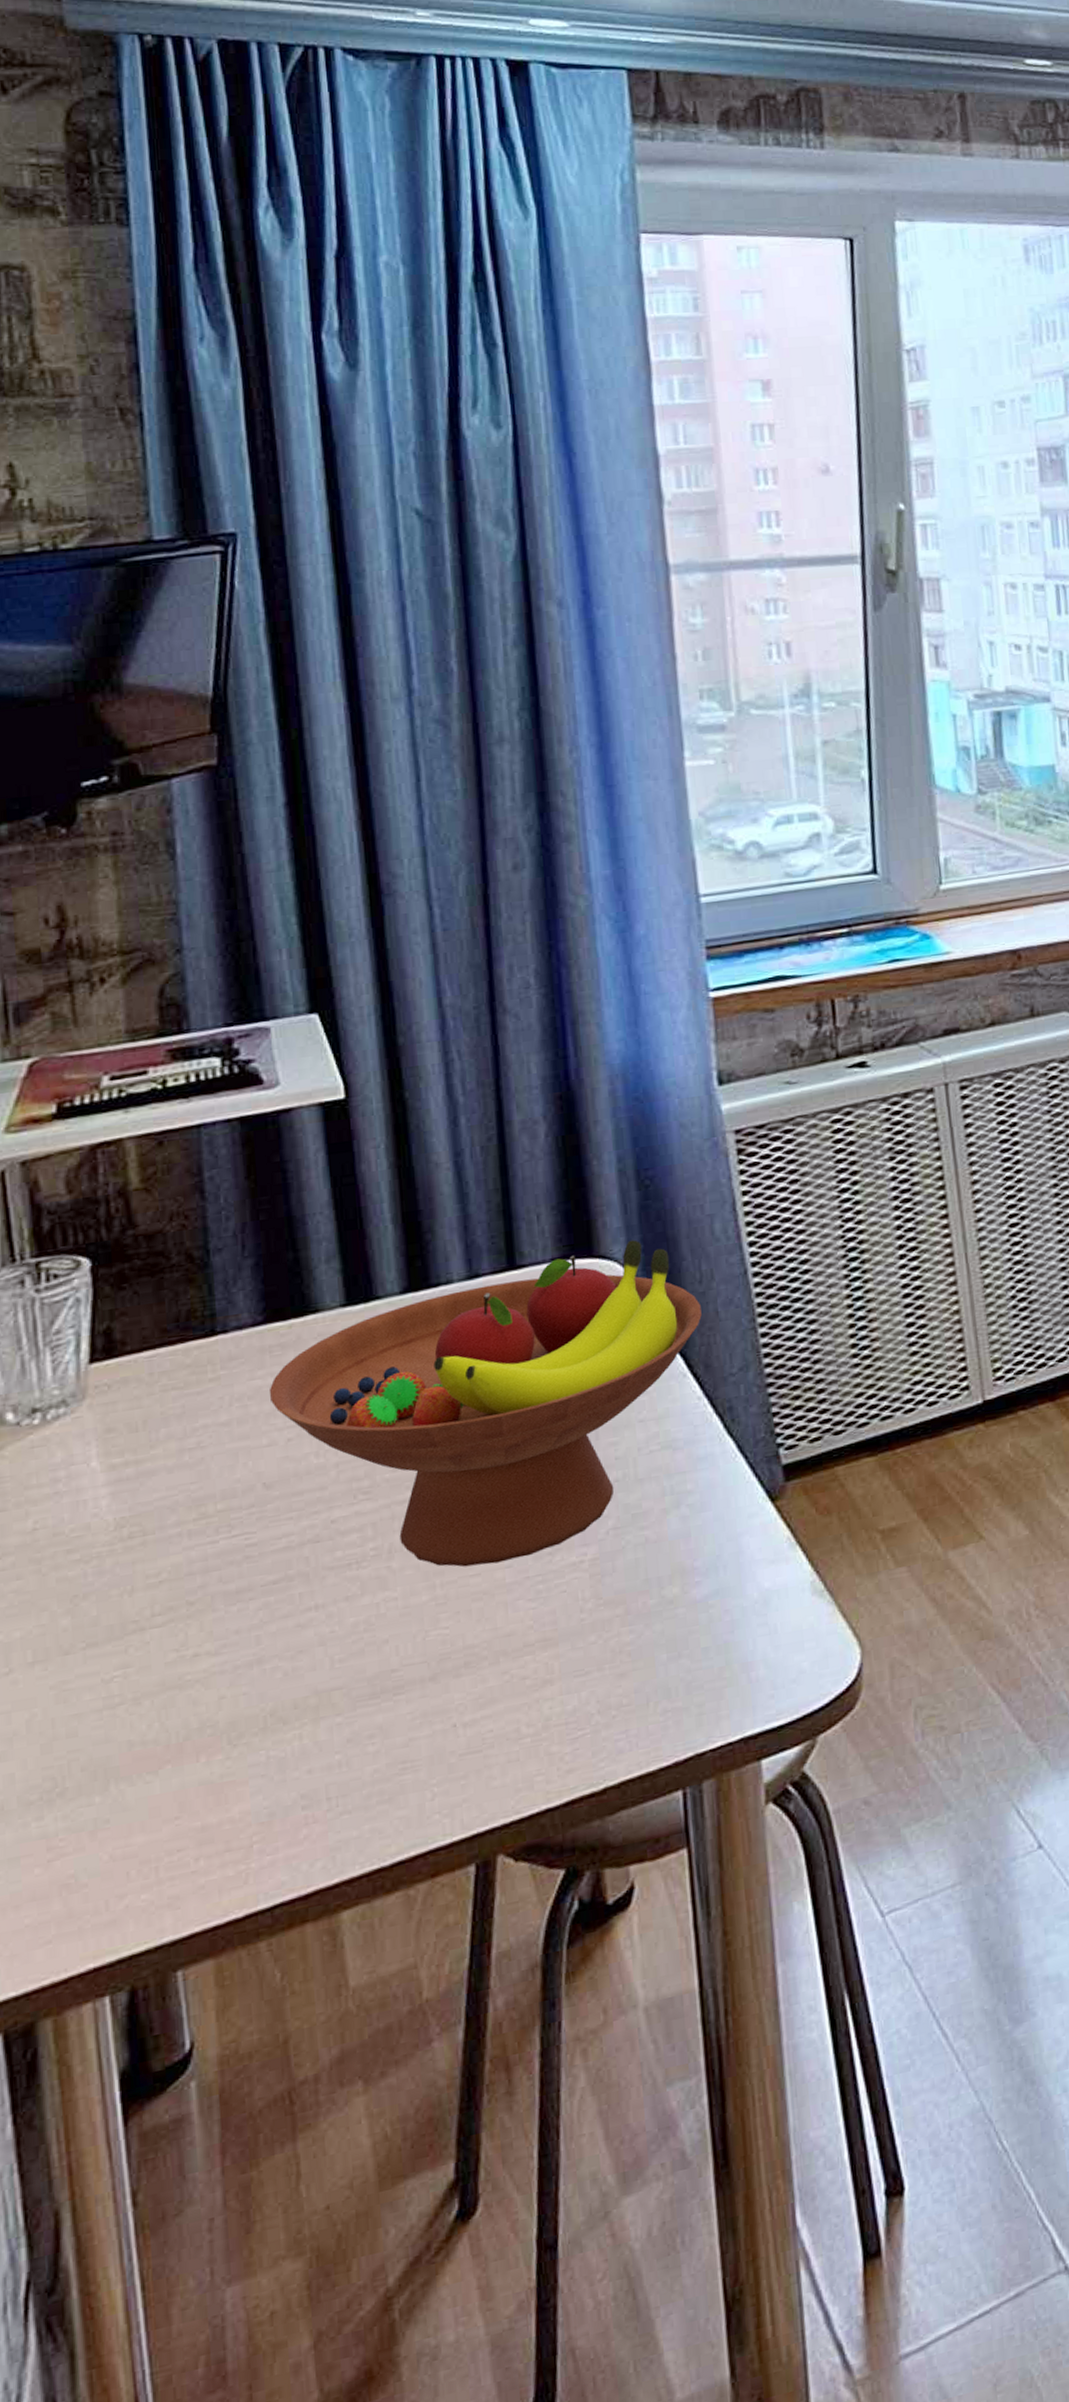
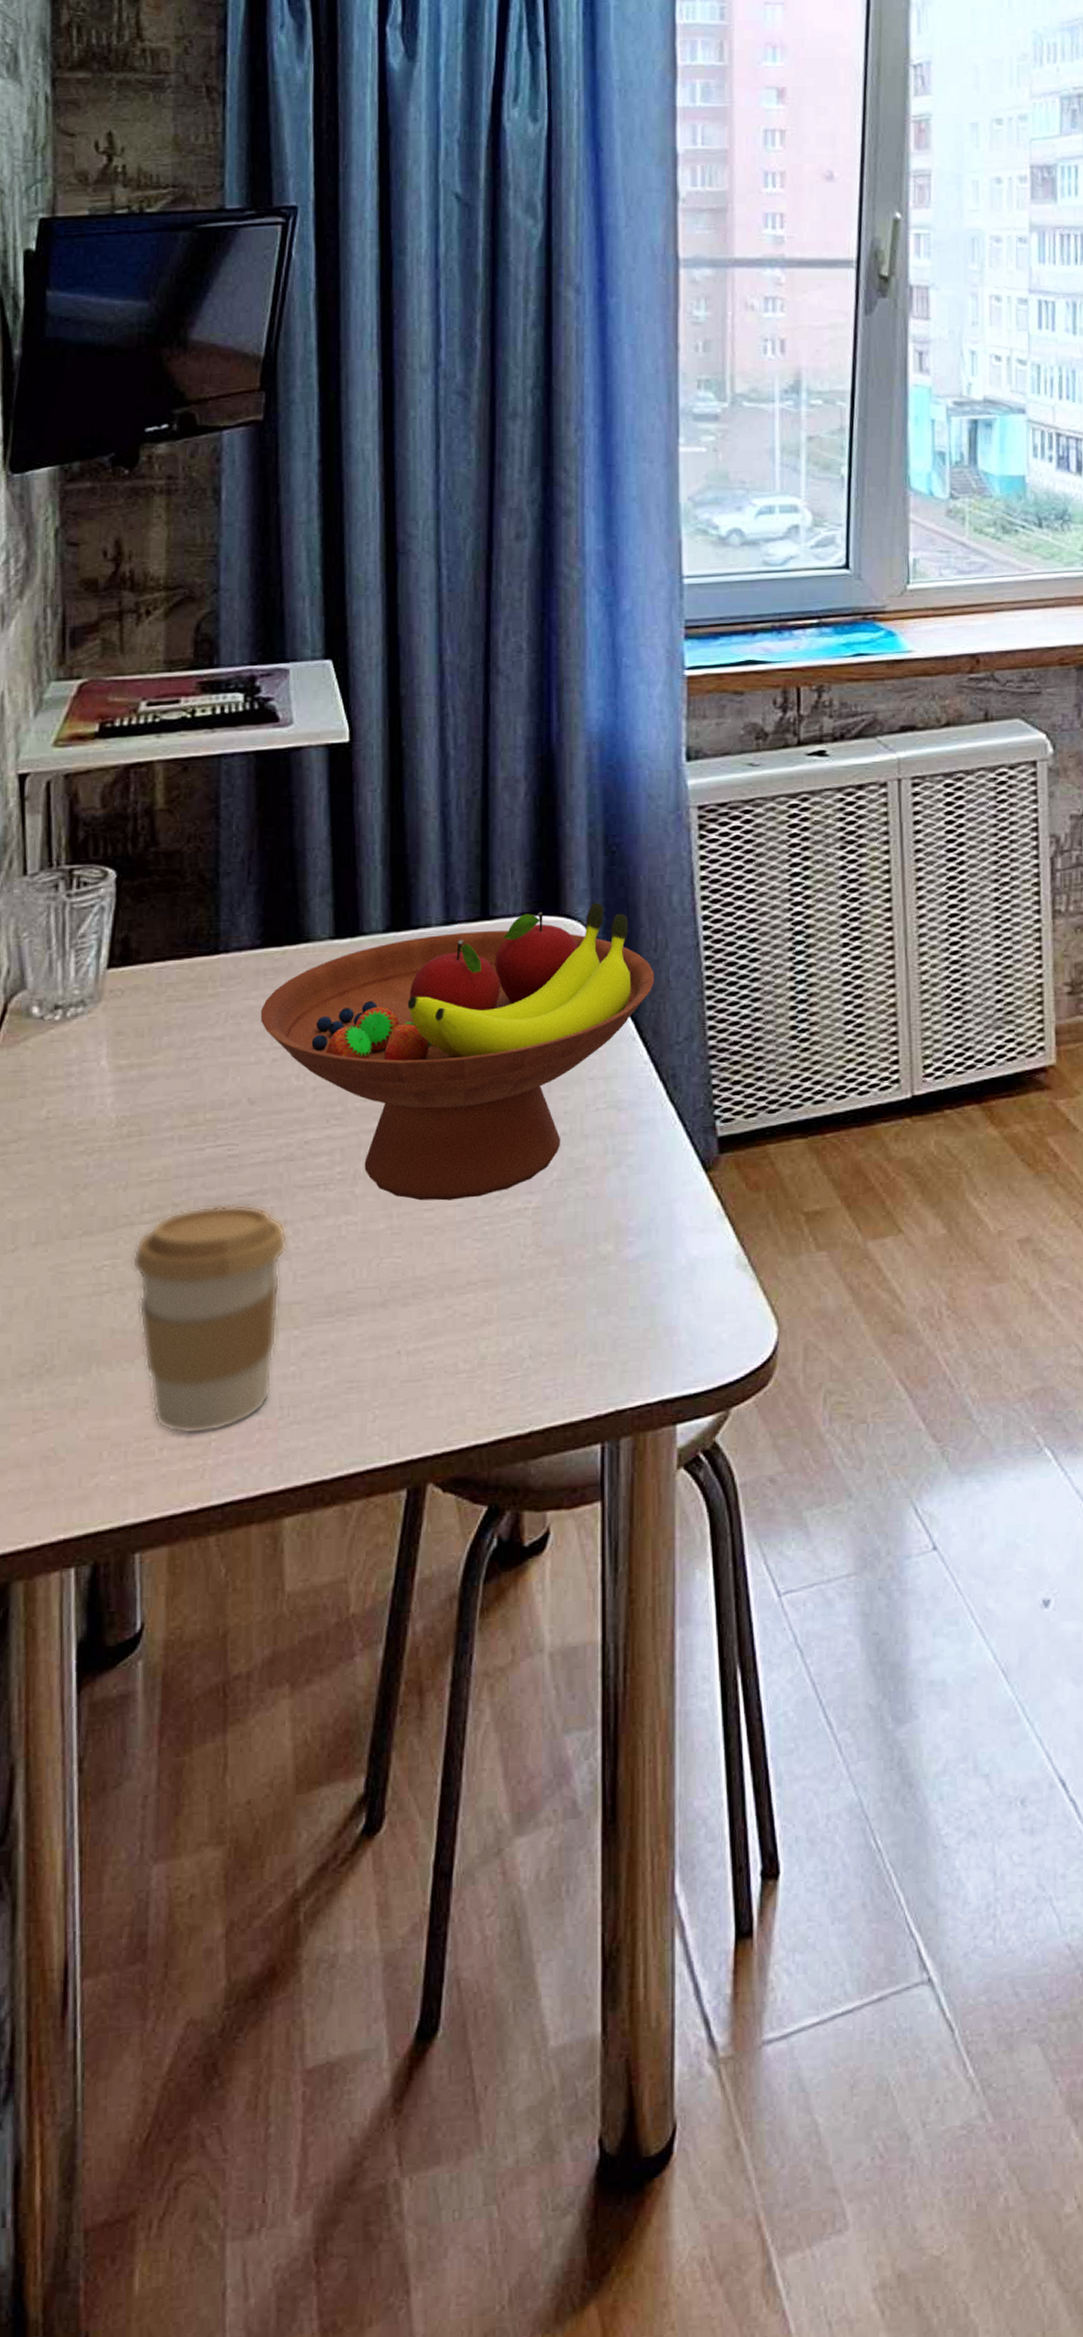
coffee cup: none [145,1593,322,1841] -> present [131,1204,288,1435]

